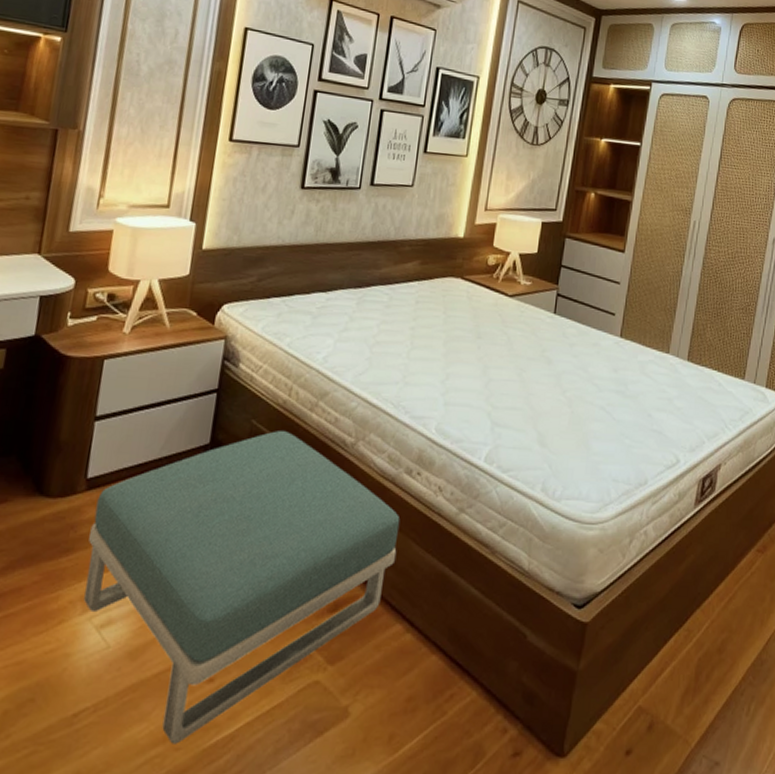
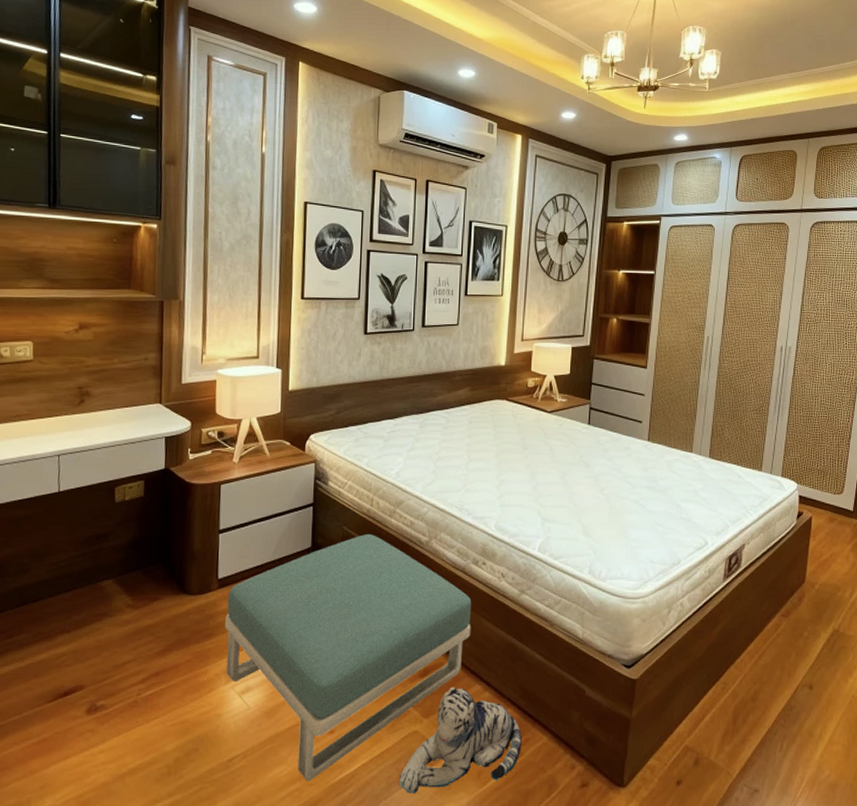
plush toy: none [288,625,447,762] -> present [398,686,522,794]

